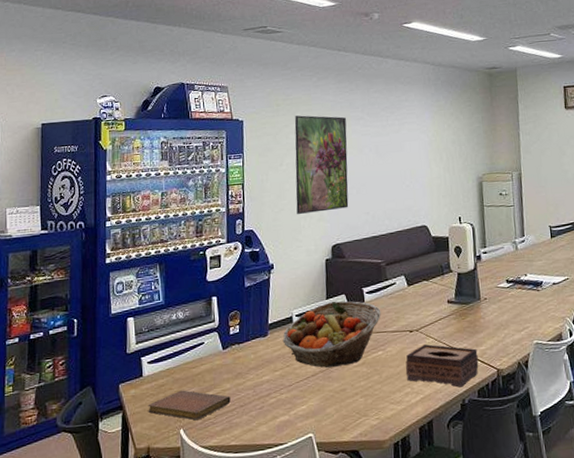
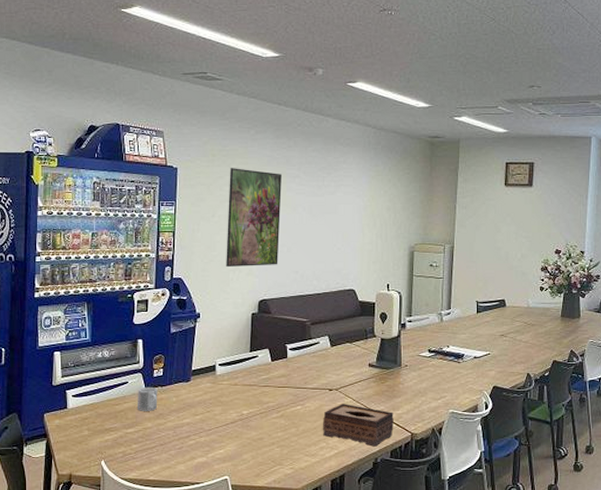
notebook: present [148,390,231,421] -> none [71,424,151,454]
mug: none [214,346,236,372] -> present [137,388,158,411]
fruit basket: present [282,301,381,368] -> none [204,355,303,416]

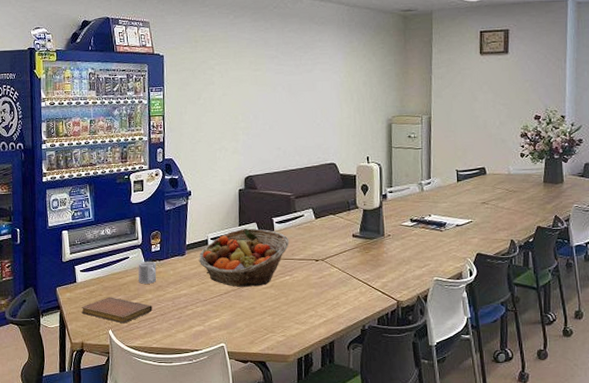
notebook: none [71,424,151,454] -> present [81,297,153,324]
fruit basket: none [204,355,303,416] -> present [198,228,289,287]
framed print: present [226,168,282,268] -> none [211,52,262,147]
tissue box: present [322,404,394,447] -> none [310,273,380,314]

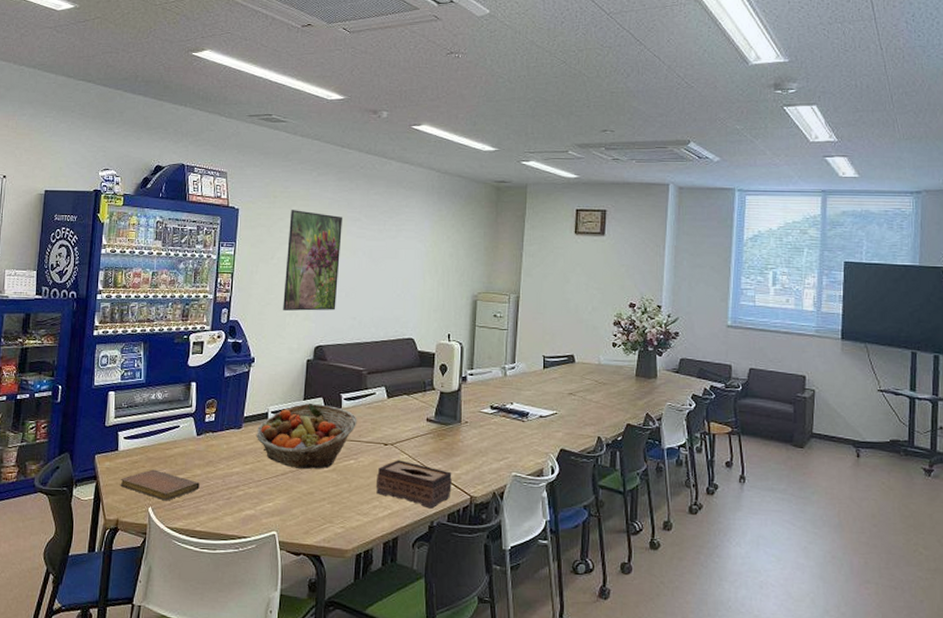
mug: present [138,262,157,284] -> none [187,432,209,458]
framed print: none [211,52,262,147] -> present [283,210,342,312]
tissue box: none [310,273,380,314] -> present [375,460,452,509]

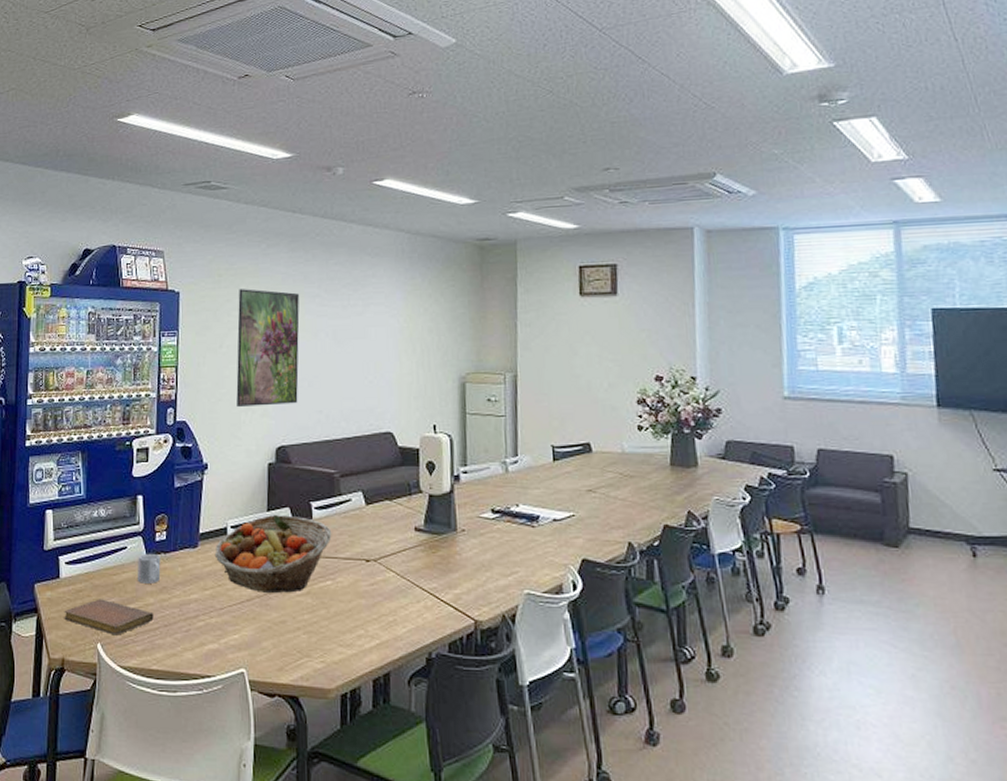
mug: none [187,432,209,458] -> present [137,554,161,583]
tissue box: present [375,460,452,509] -> none [359,579,451,637]

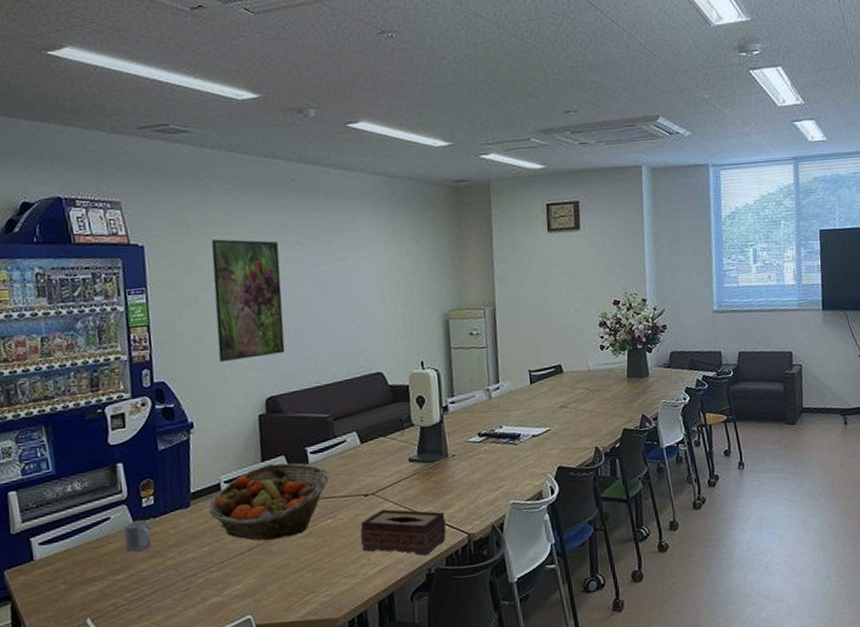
notebook: present [64,599,154,636] -> none [43,573,148,608]
tissue box: none [359,579,451,637] -> present [360,509,447,556]

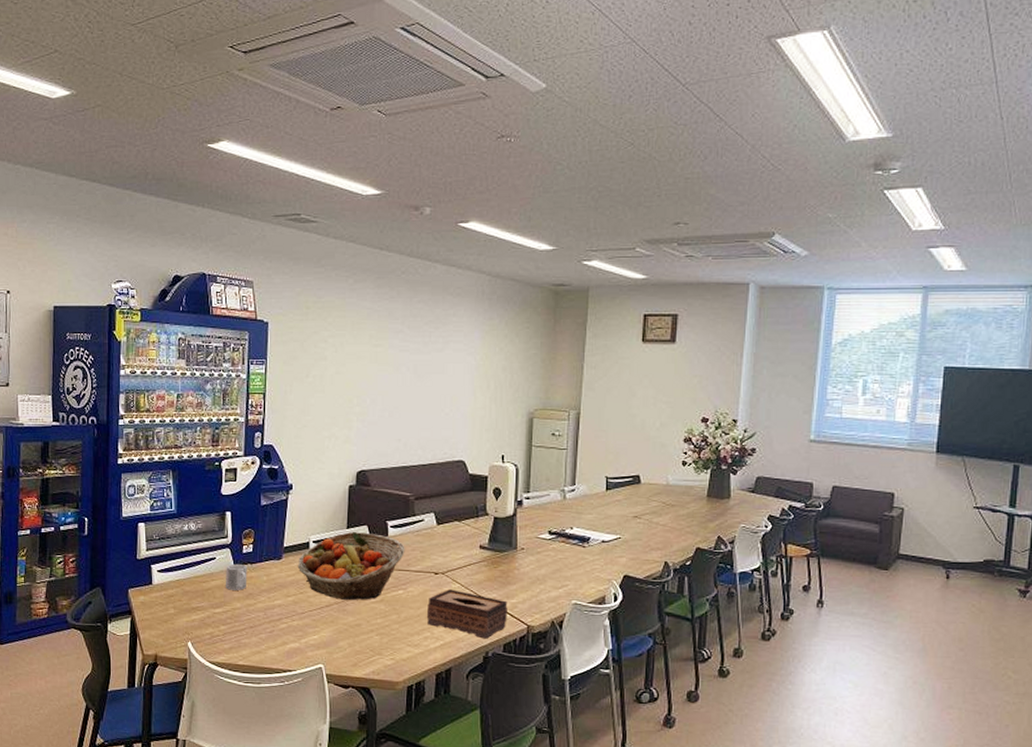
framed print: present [211,239,285,363] -> none [321,322,383,434]

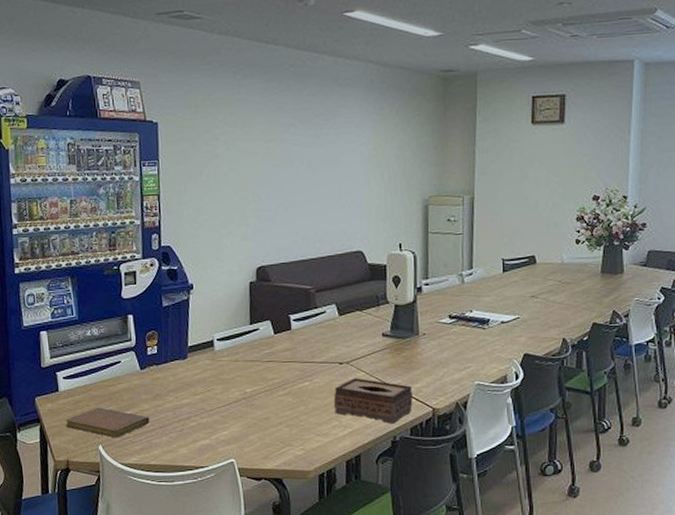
notebook: none [156,603,240,635] -> present [65,407,150,438]
mug: present [225,564,247,590] -> none [132,366,154,392]
fruit basket: present [297,532,405,600] -> none [203,327,309,395]

